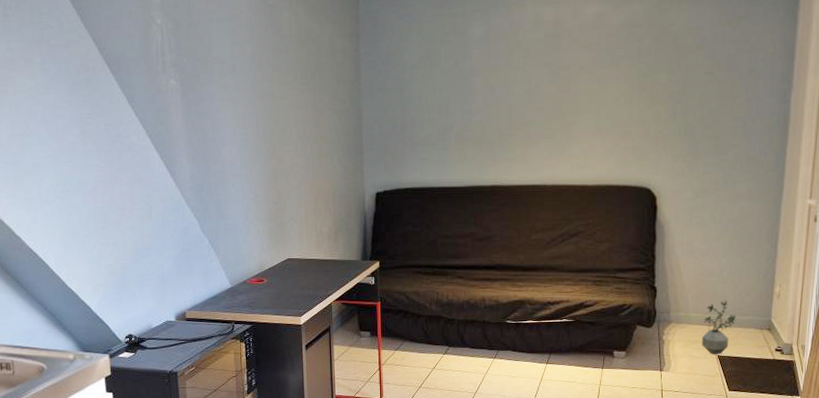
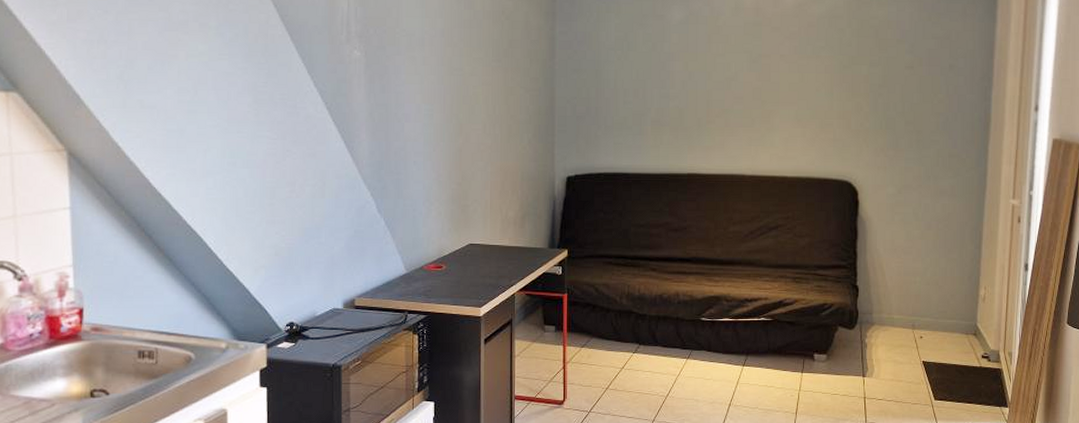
potted plant: present [702,299,736,354] -> none [906,301,940,360]

